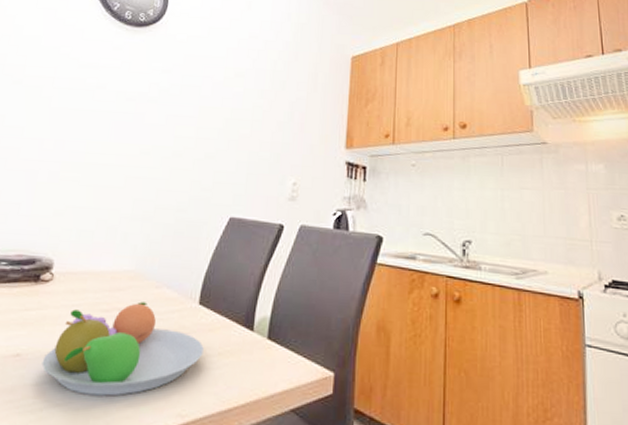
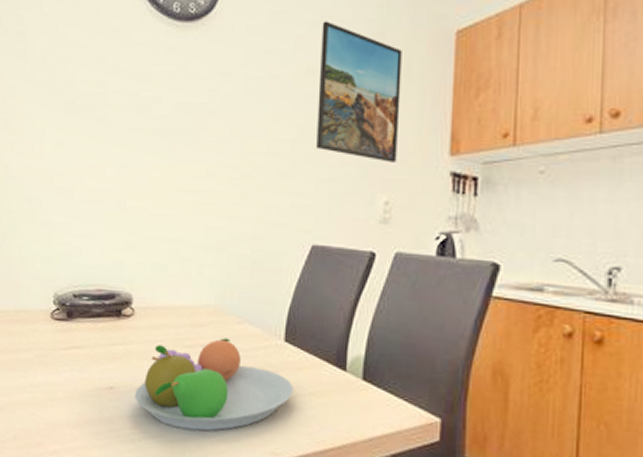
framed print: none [239,39,311,152] -> present [316,21,402,162]

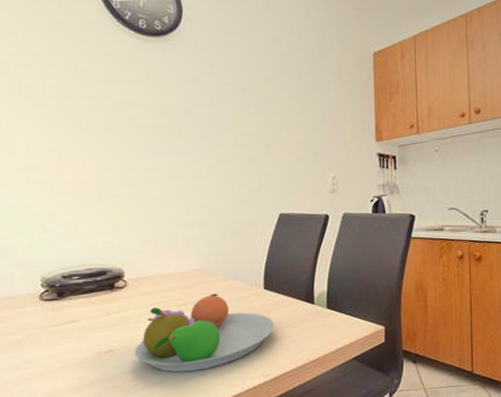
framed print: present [316,21,402,162] -> none [272,41,339,148]

